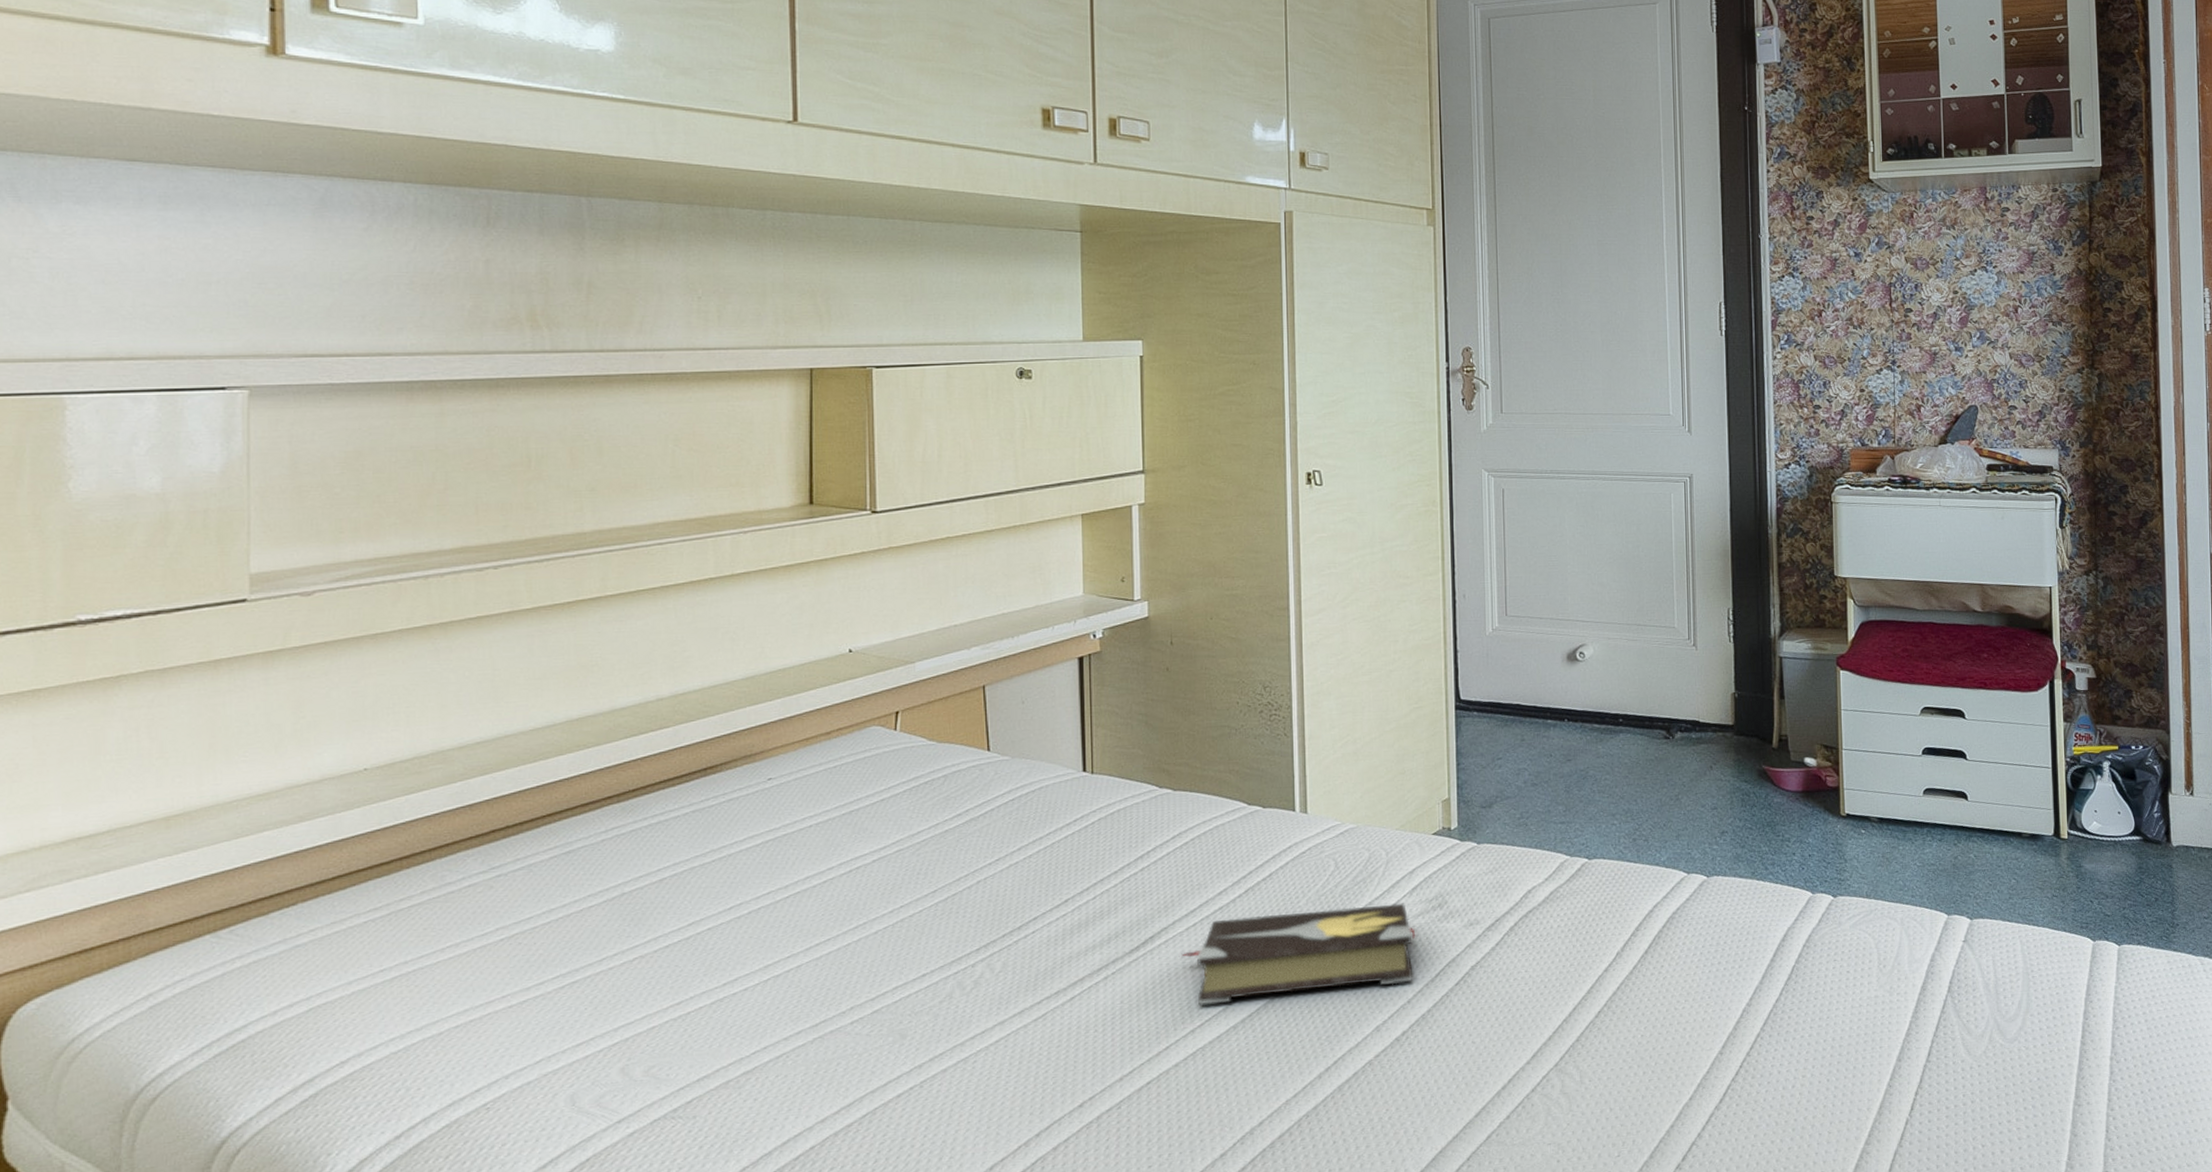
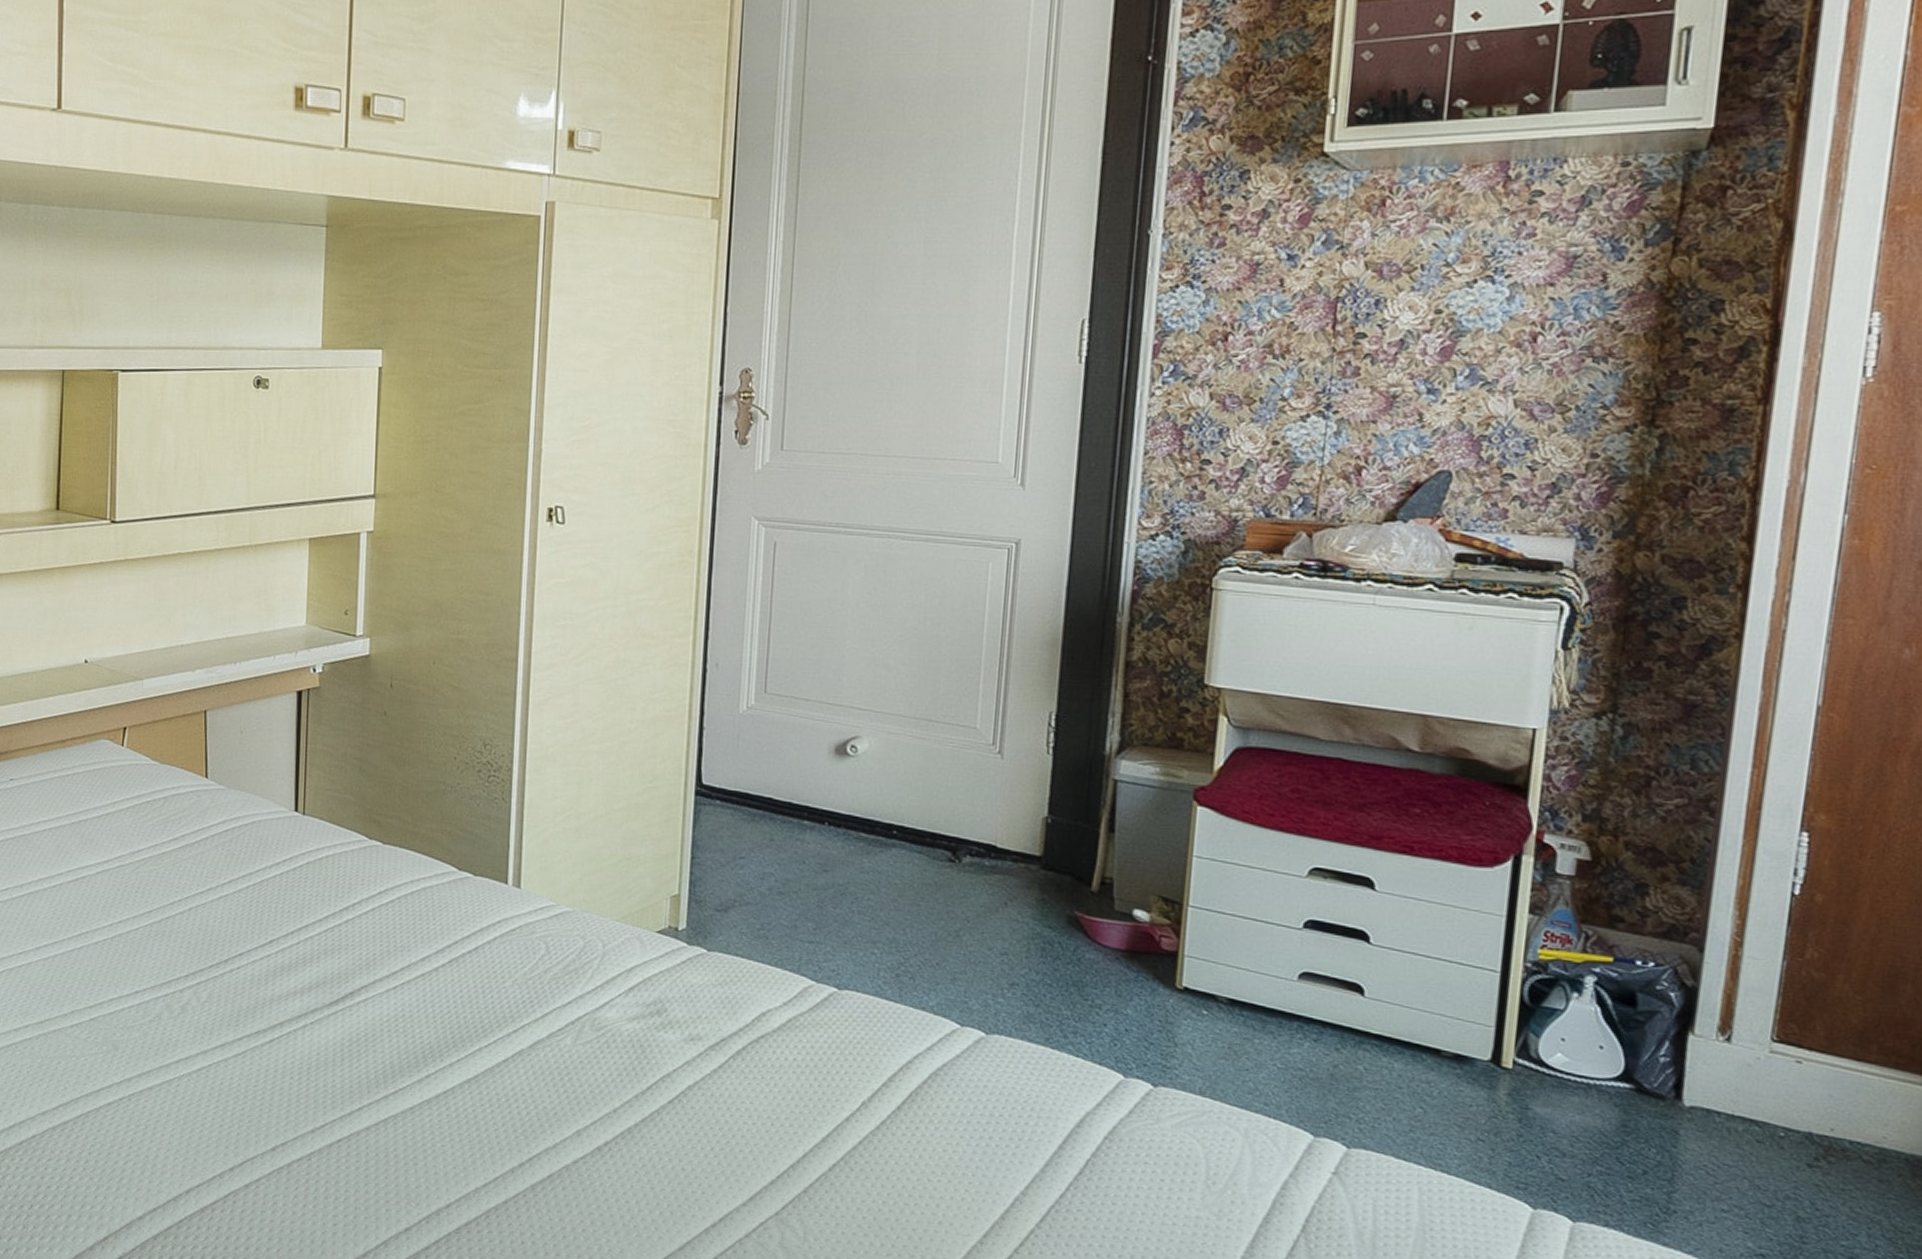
hardback book: present [1178,903,1416,1006] -> none [377,987,629,1090]

